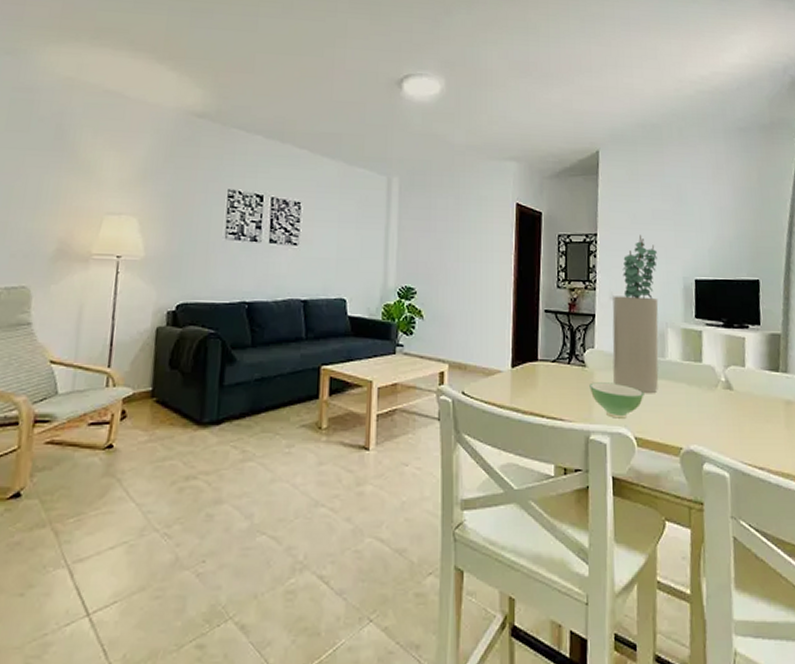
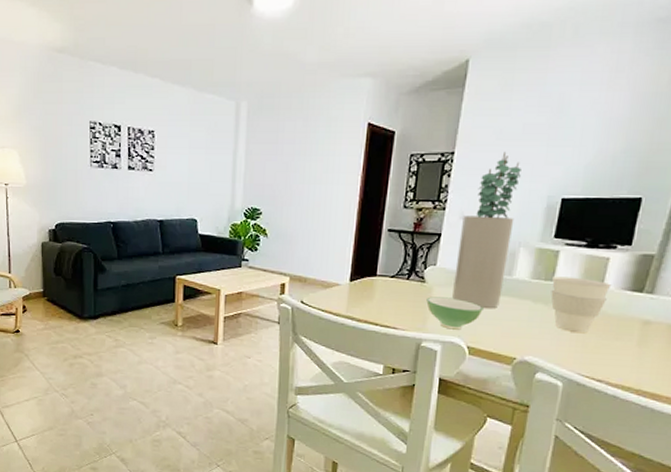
cup: none [701,357,752,417] -> present [550,276,612,334]

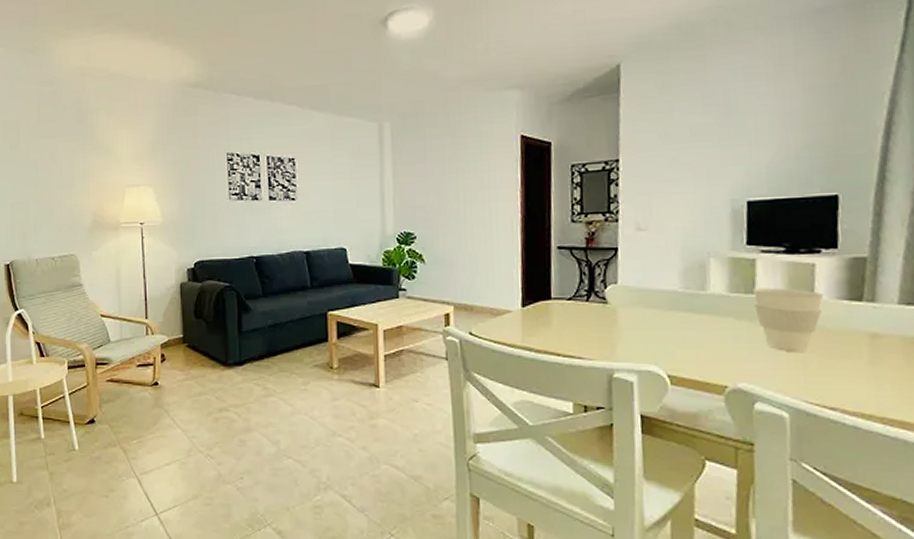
bowl: present [426,296,484,330] -> none [612,319,680,356]
vase: present [452,151,521,309] -> none [639,155,698,330]

